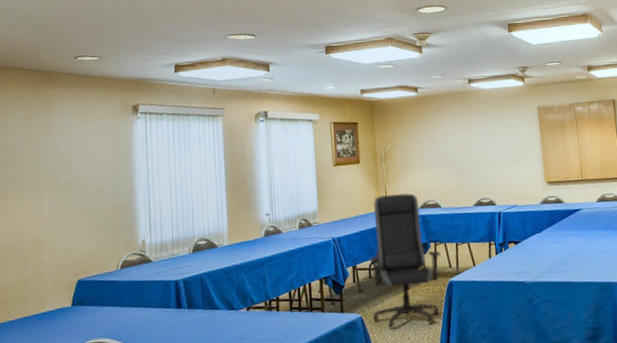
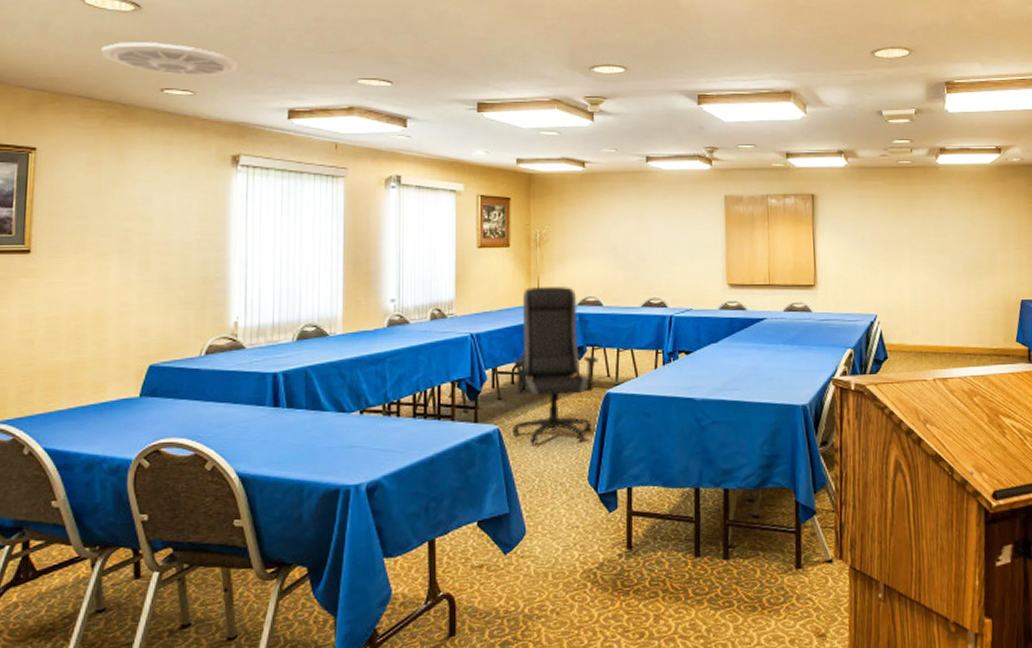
ceiling vent: none [27,20,134,45] -> present [100,42,239,76]

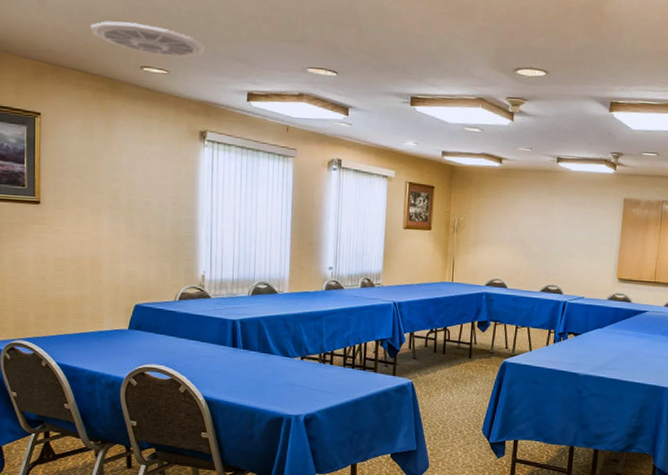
office chair: present [513,287,598,445] -> none [423,267,499,400]

